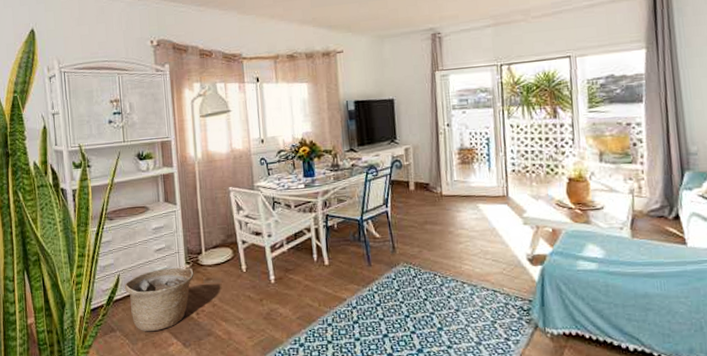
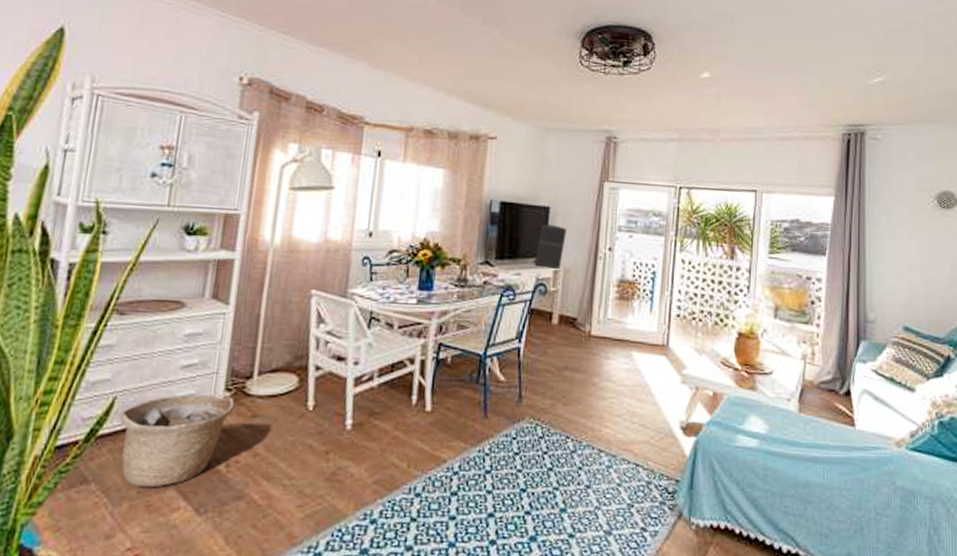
speaker: none [388,113,411,147] -> present [535,224,567,269]

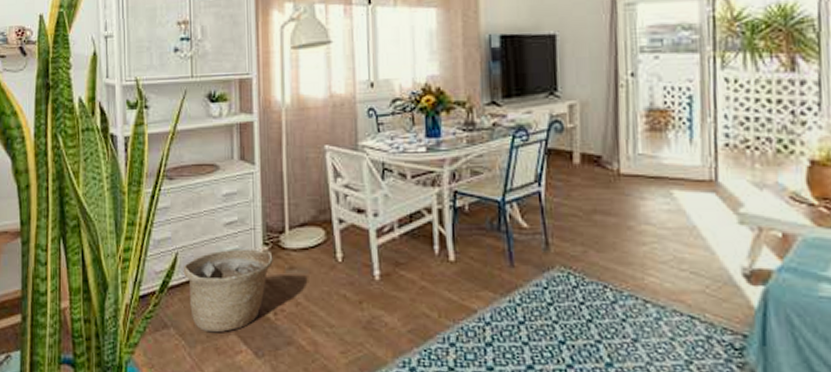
speaker: present [535,224,567,269] -> none [546,54,579,103]

